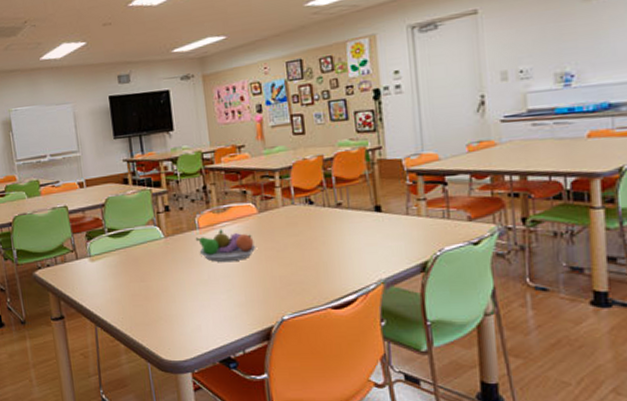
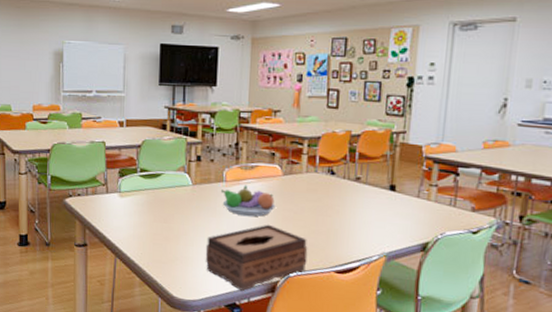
tissue box: none [188,267,300,343] -> present [205,224,308,291]

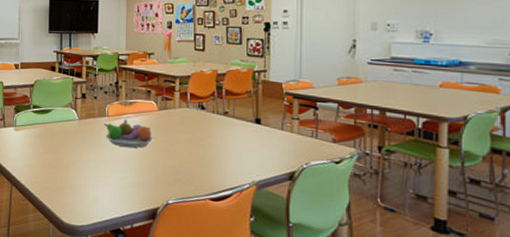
tissue box: present [205,224,308,291] -> none [91,154,184,217]

